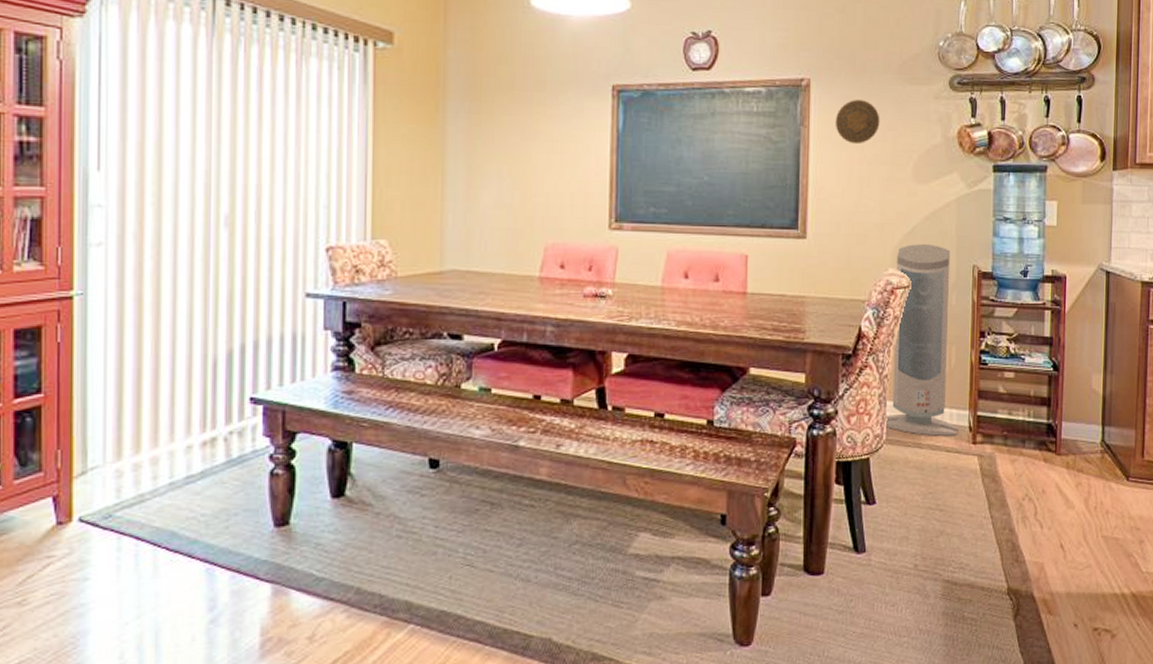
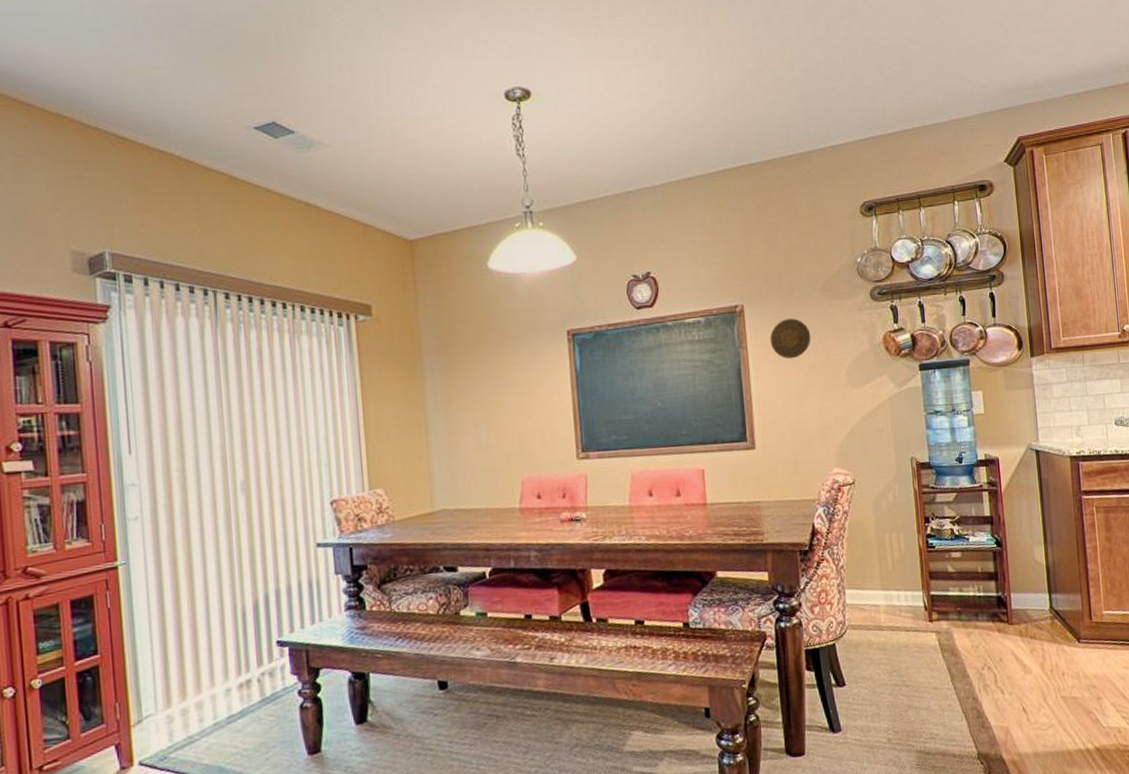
air purifier: present [885,244,958,436] -> none [840,442,914,618]

